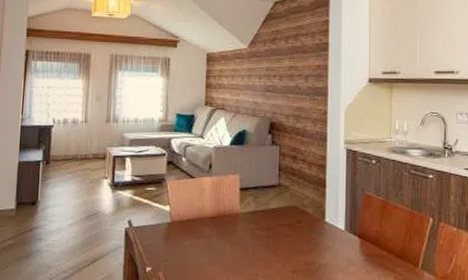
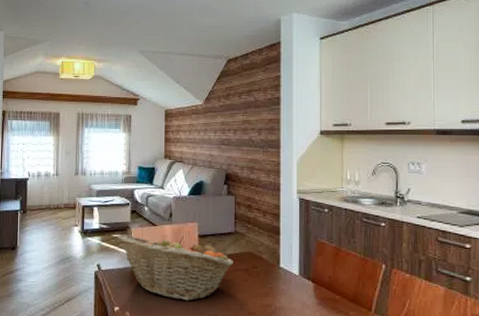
fruit basket: none [150,187,276,260] -> present [116,234,233,301]

